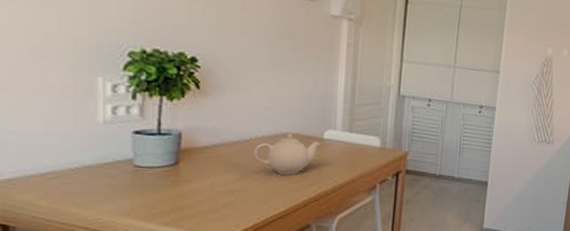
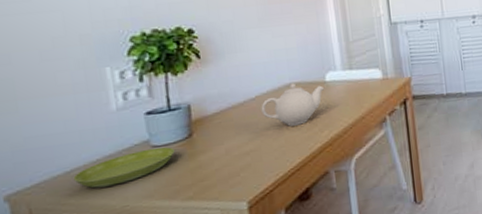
saucer: none [47,167,158,197] -> present [73,147,175,189]

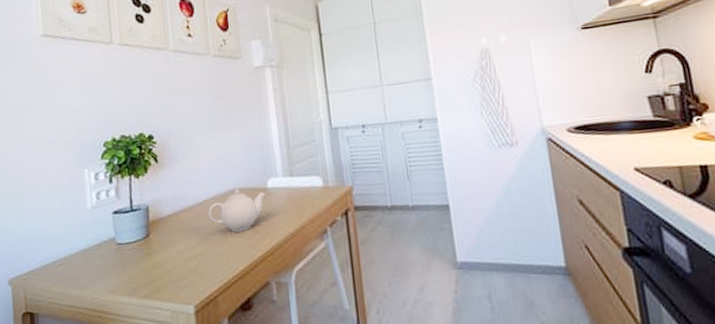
saucer: present [73,147,175,189] -> none [57,245,135,279]

